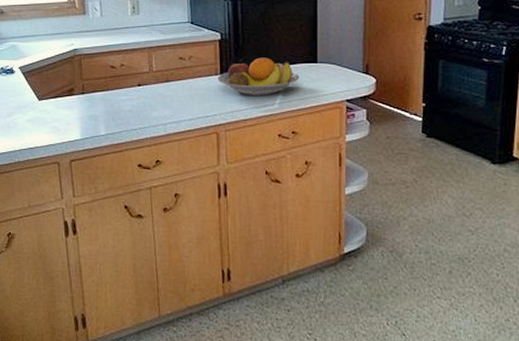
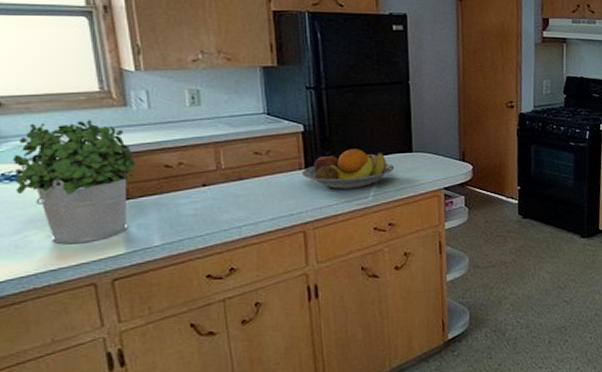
potted plant: none [9,26,91,128] -> present [13,120,137,245]

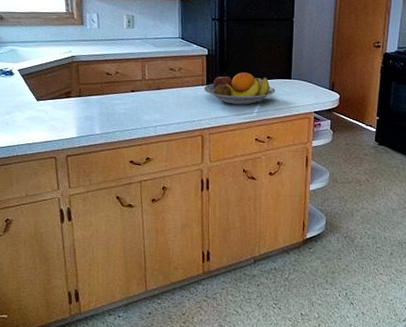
potted plant: present [13,120,137,245] -> none [8,33,88,126]

